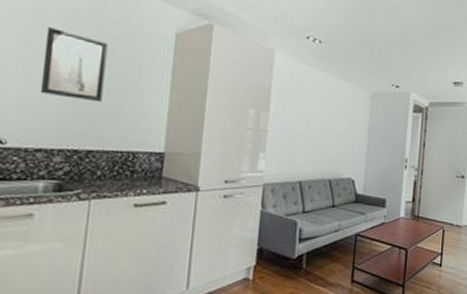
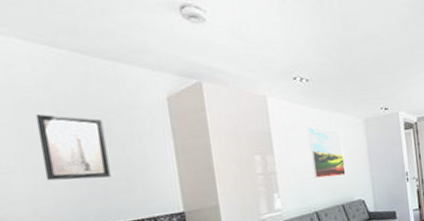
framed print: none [306,91,344,148] -> present [307,127,346,178]

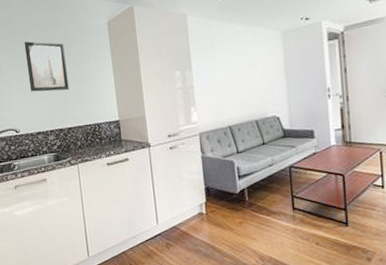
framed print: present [307,127,346,178] -> none [223,42,261,93]

